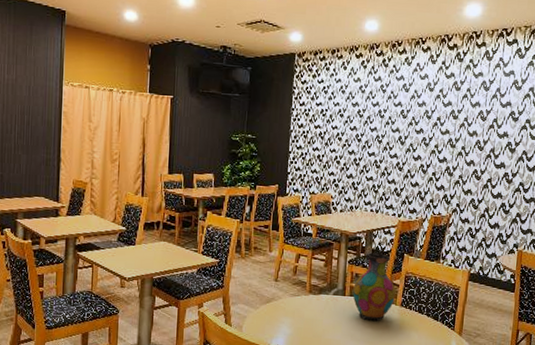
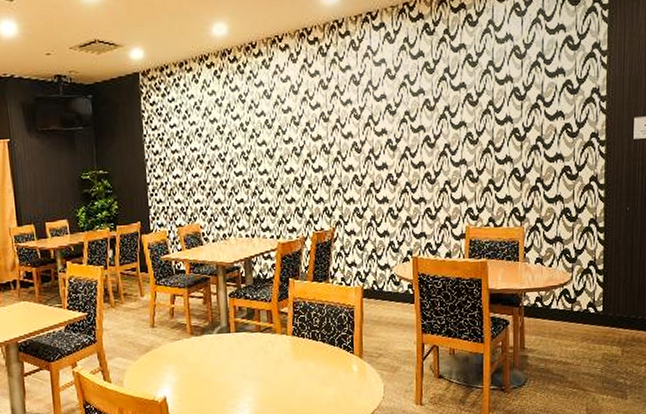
vase: present [353,253,395,321] -> none [238,281,285,356]

